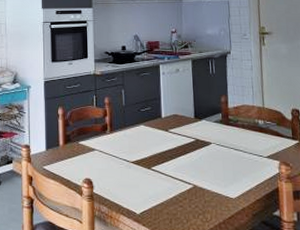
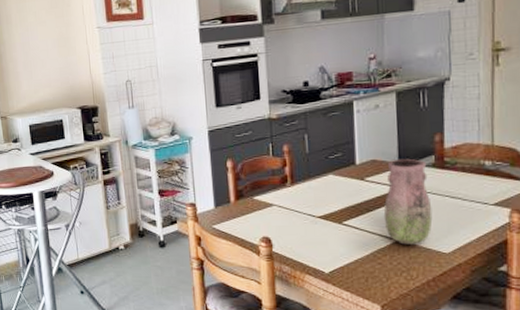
vase: none [183,114,222,190] -> present [383,158,433,245]

